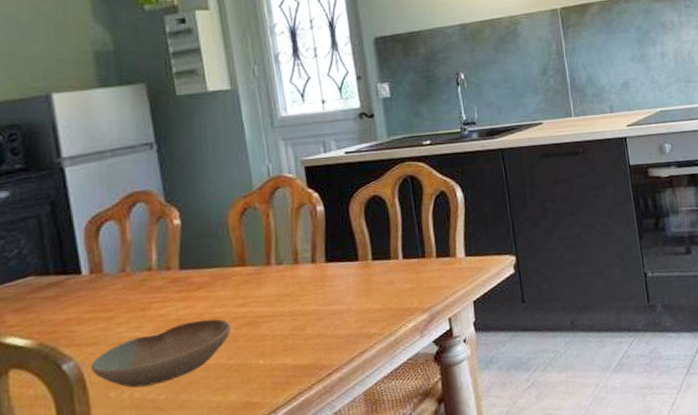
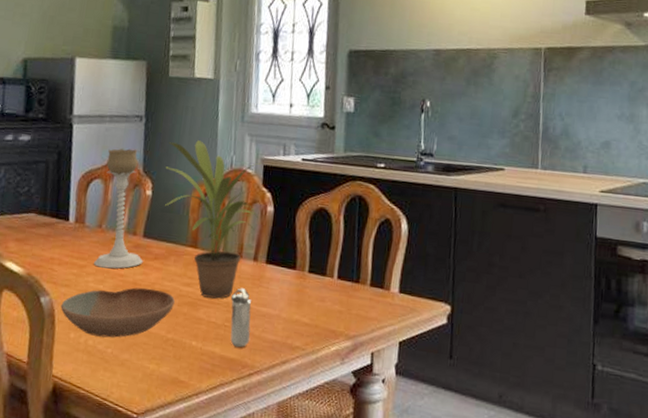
candle holder: none [117,180,185,314] -> present [94,148,143,269]
potted plant: none [190,156,309,313] -> present [165,140,261,299]
shaker: none [293,292,323,353] -> present [230,288,252,348]

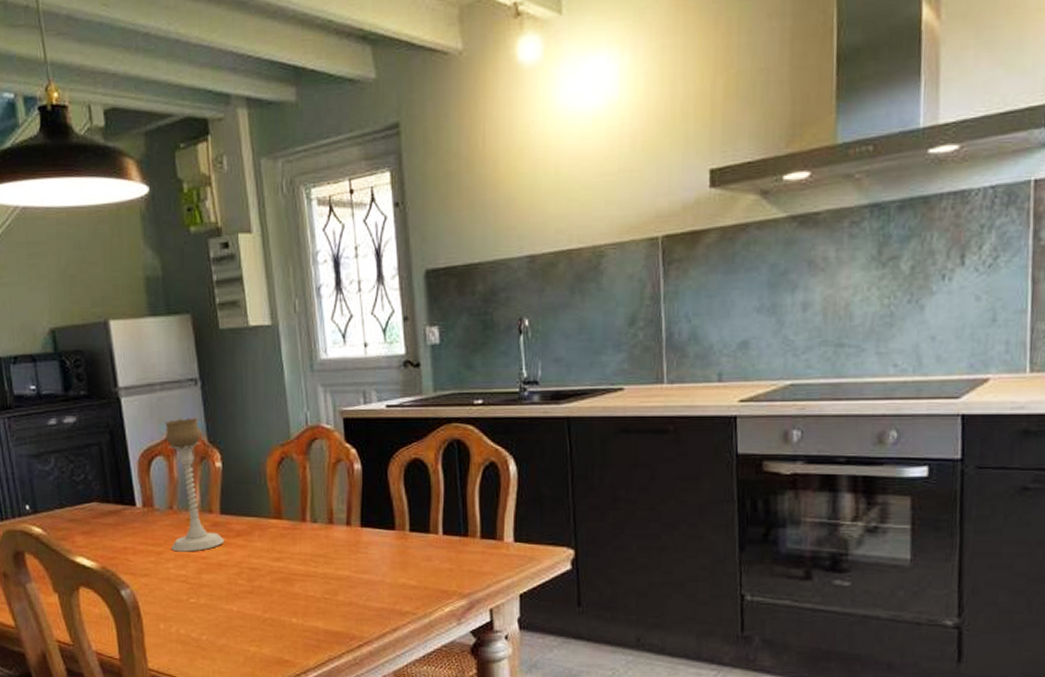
bowl: present [61,287,175,338] -> none [144,568,266,625]
potted plant: present [165,140,261,299] -> none [231,399,346,571]
shaker: present [230,288,252,348] -> none [326,556,355,620]

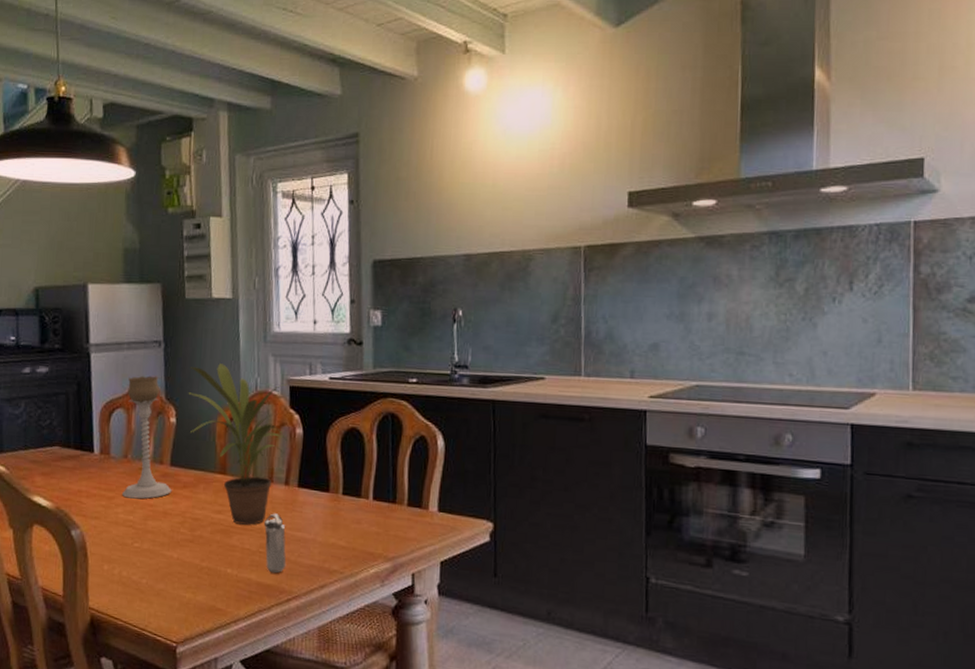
potted plant: none [231,399,346,571] -> present [188,364,288,525]
shaker: none [326,556,355,620] -> present [263,513,286,574]

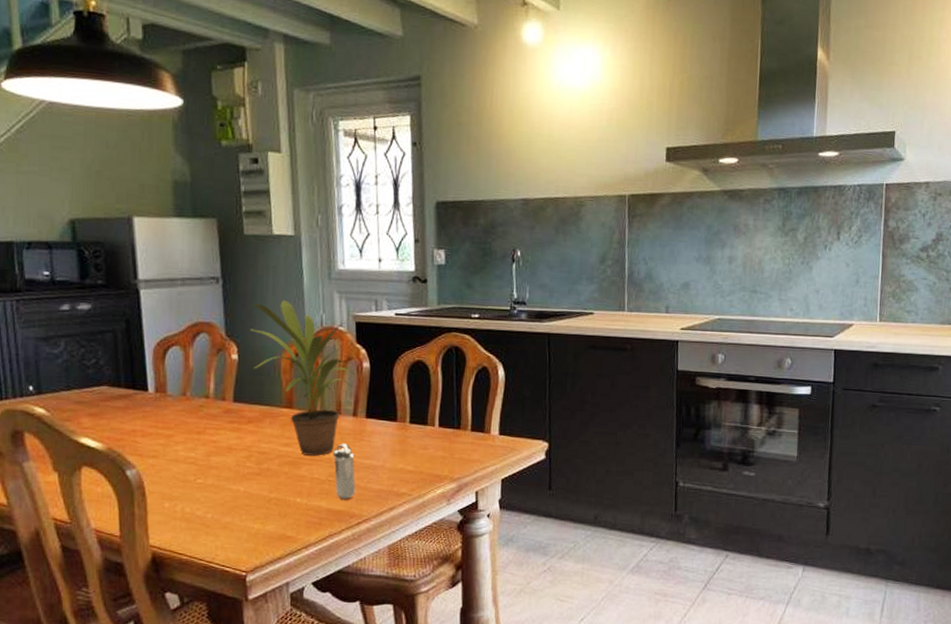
candle holder: present [122,375,172,499] -> none [182,312,236,436]

